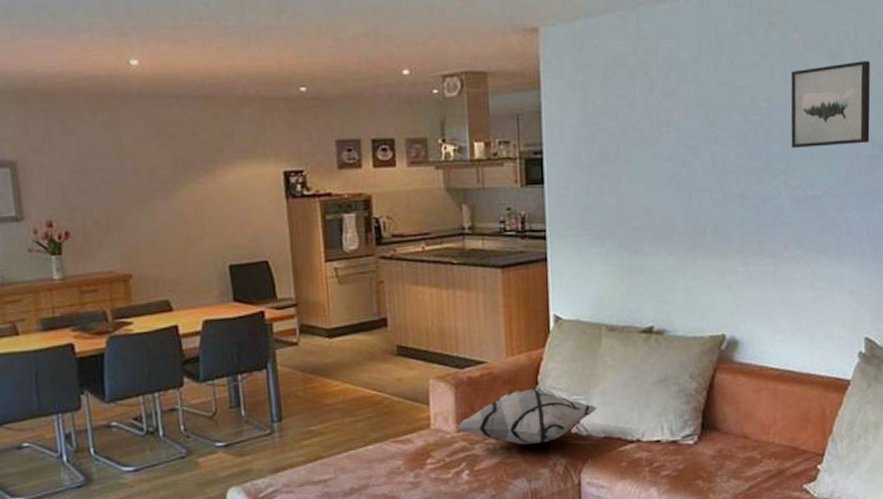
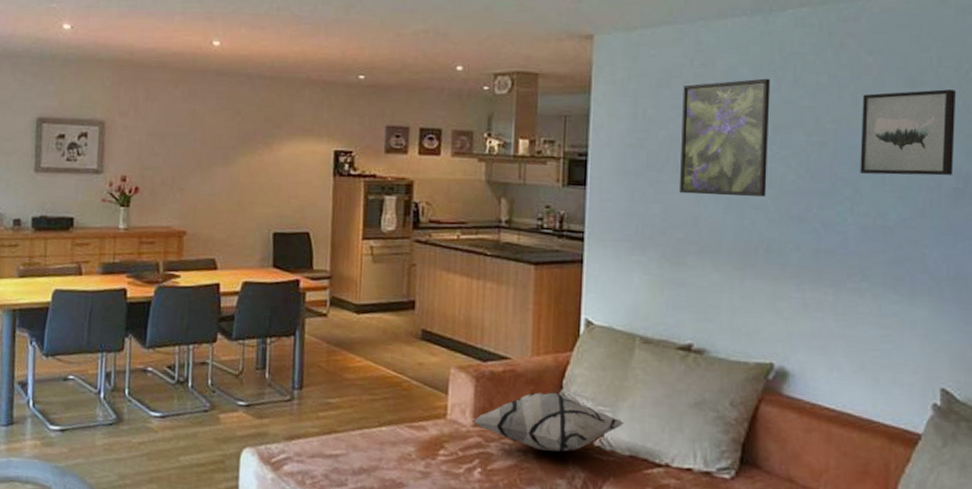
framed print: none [628,61,711,183] -> present [680,78,771,197]

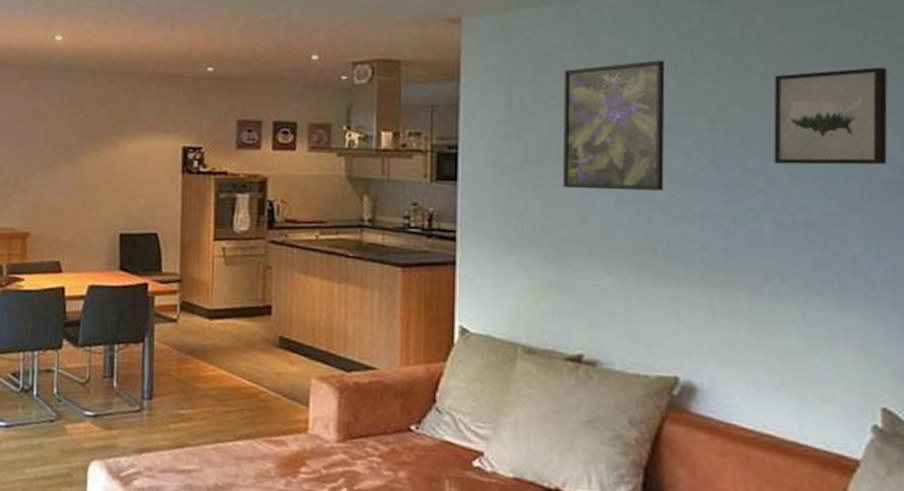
decorative pillow: present [472,392,624,452] -> none [336,406,507,472]

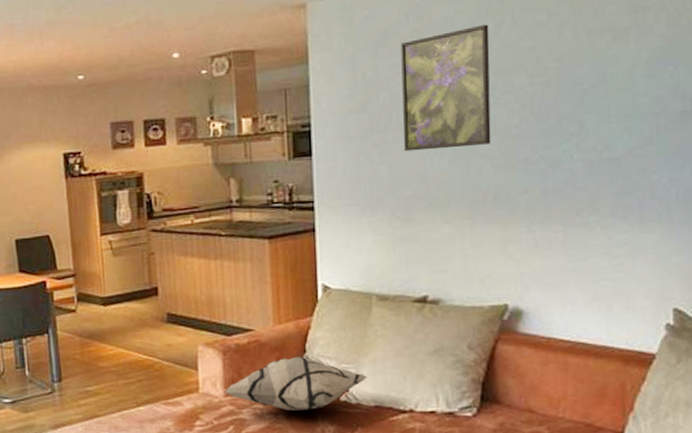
decorative pillow: none [336,406,507,472] -> present [223,356,368,411]
wall art: present [773,67,888,165] -> none [583,10,680,108]

